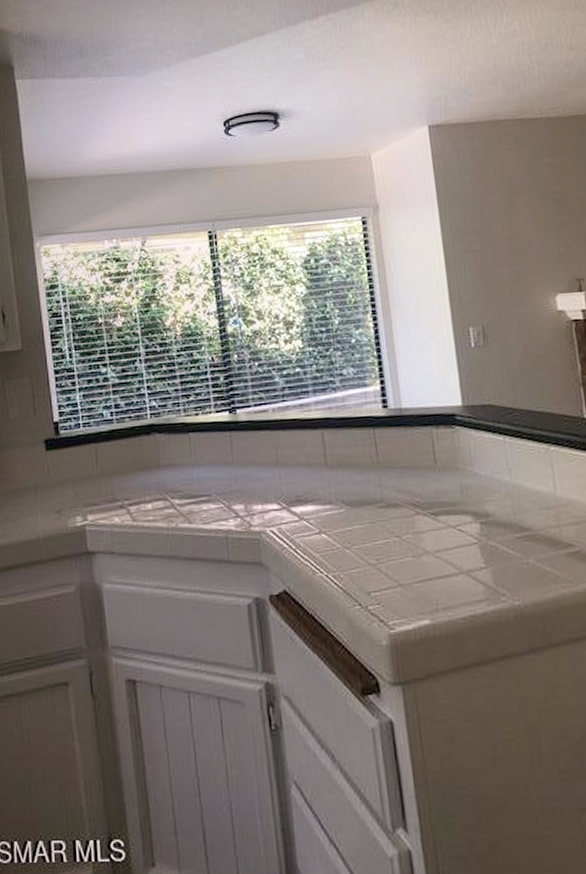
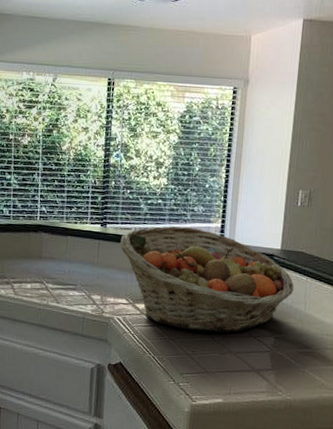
fruit basket: none [256,396,491,532] -> present [120,226,295,333]

